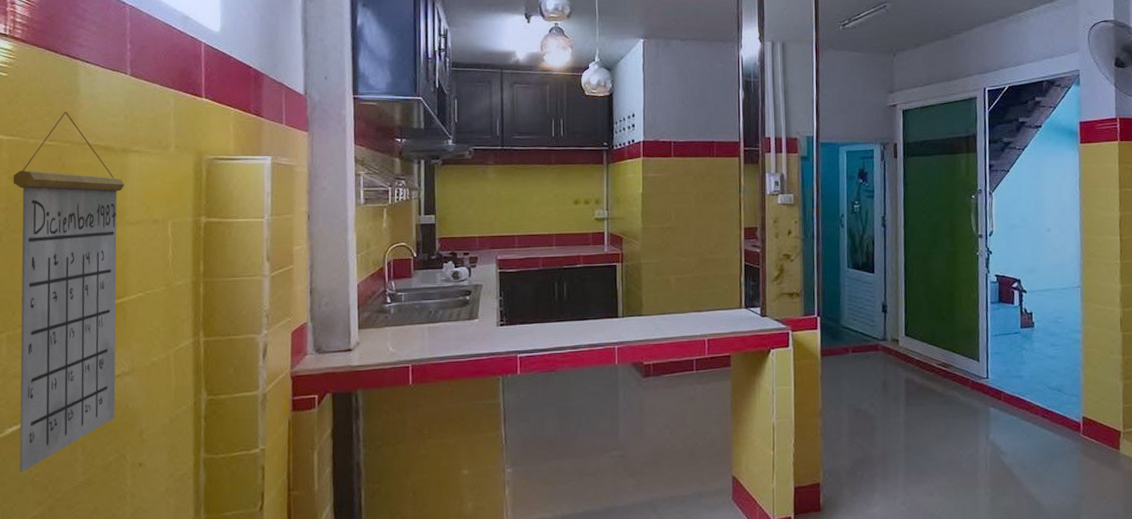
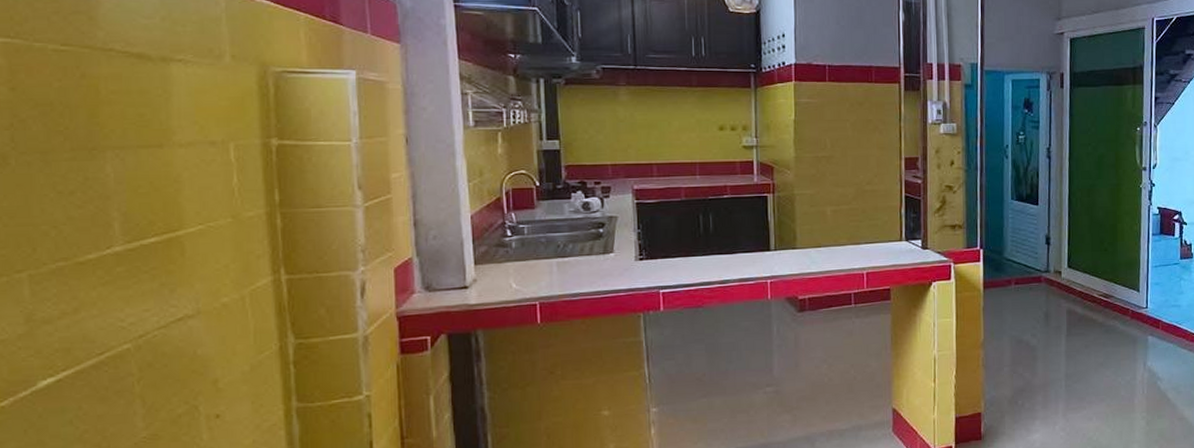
calendar: present [13,112,125,473] -> none [15,10,181,430]

